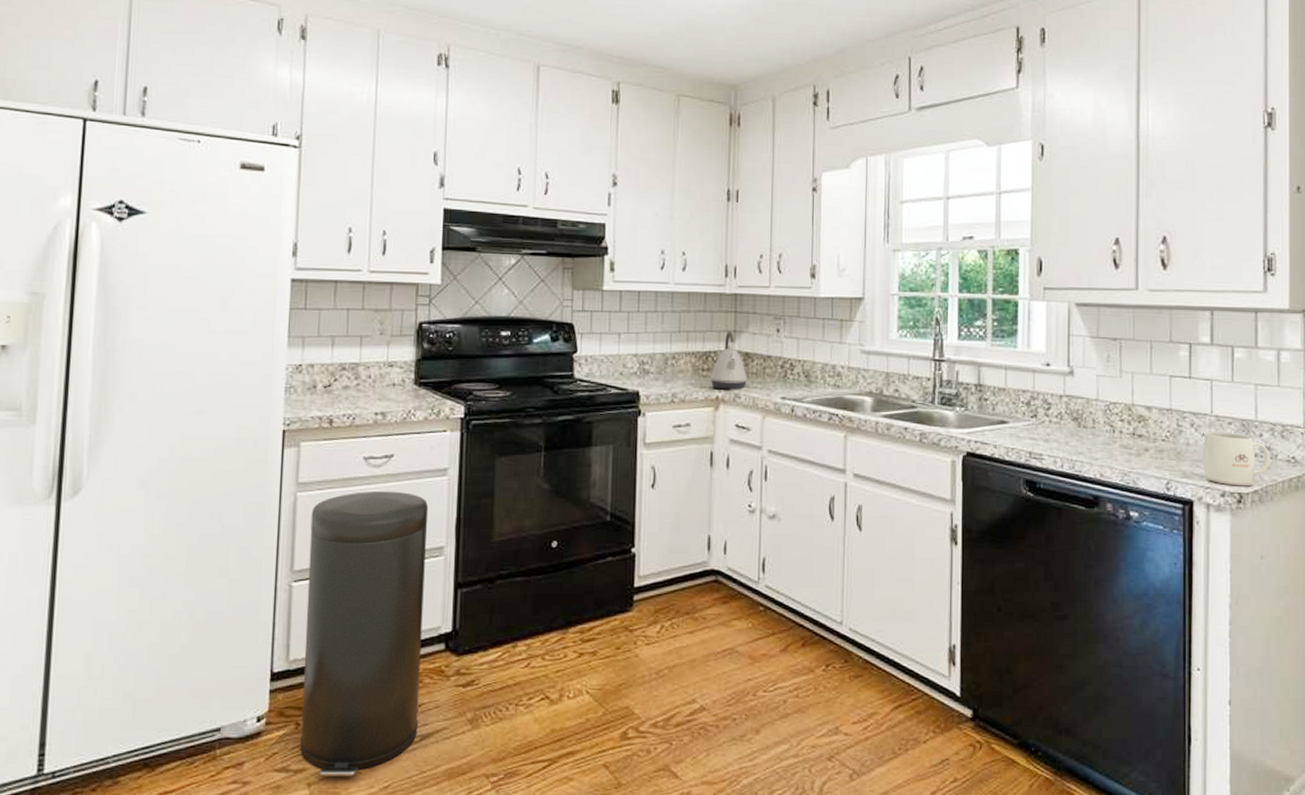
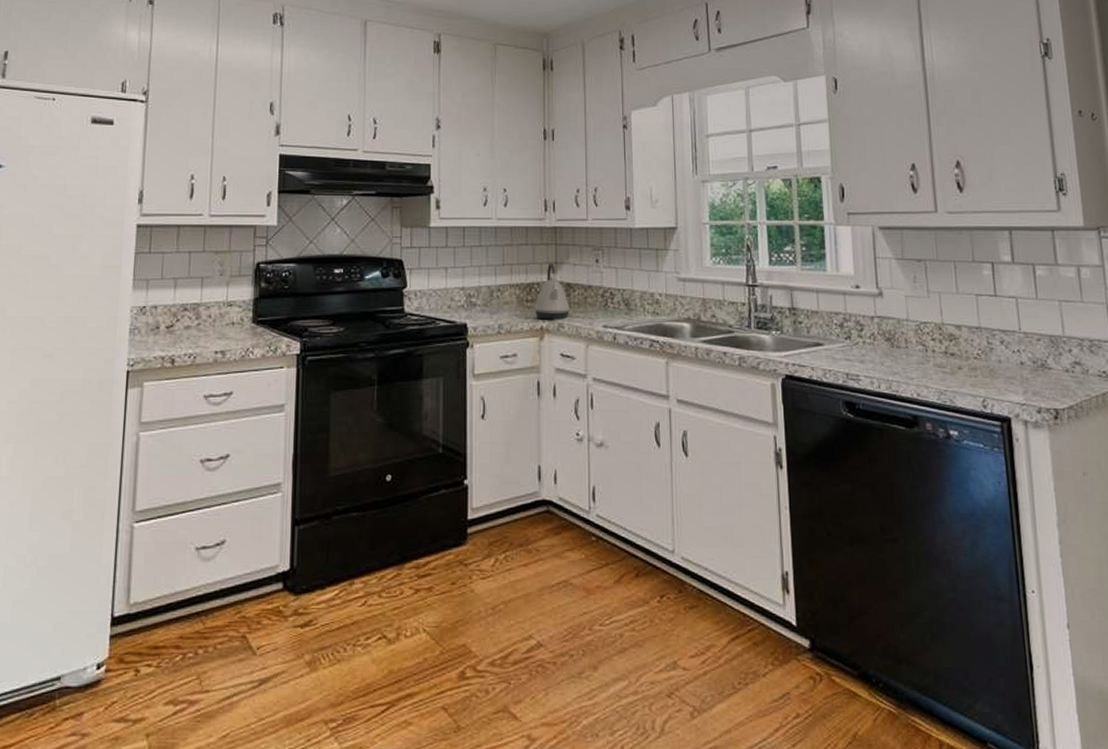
pedal bin: present [300,490,429,777] -> none [139,428,267,726]
mug: present [1203,431,1270,487] -> none [1014,348,1082,402]

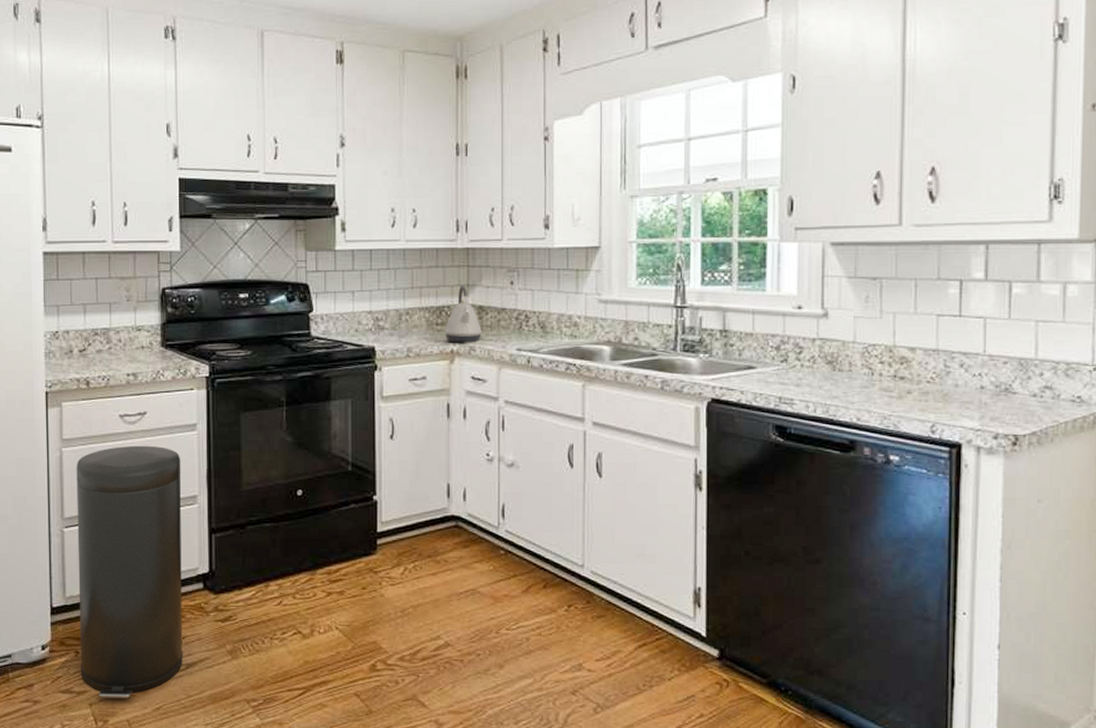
pedal bin: none [139,428,267,726] -> present [76,445,183,699]

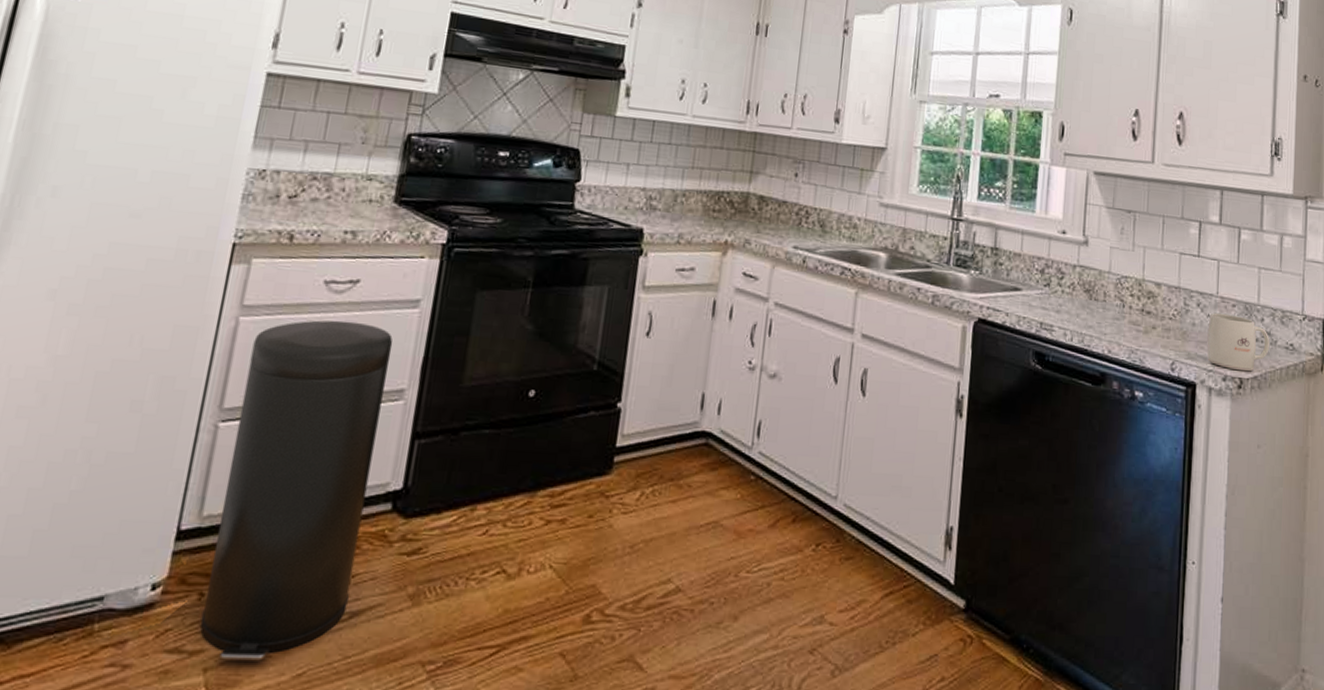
kettle: present [444,285,482,343] -> none [720,170,760,236]
mug: none [973,371,1052,428] -> present [1207,312,1270,372]

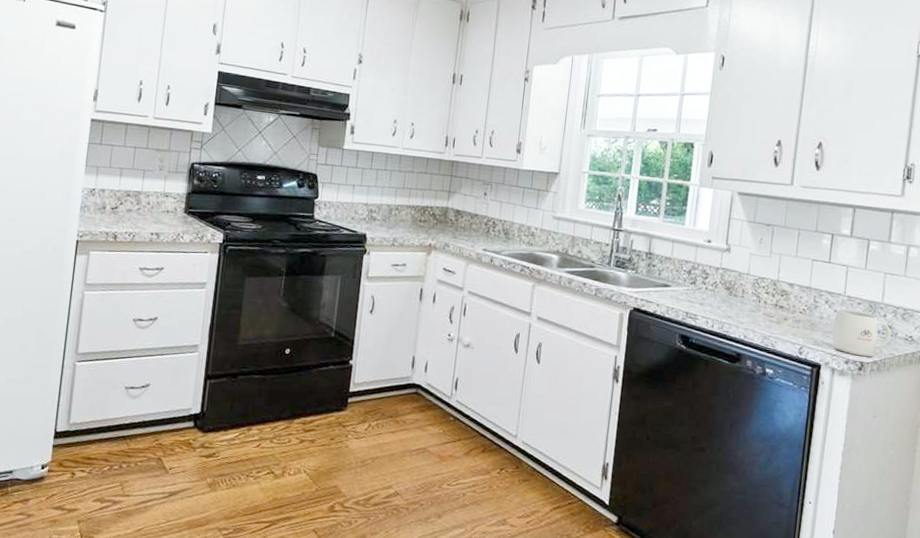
pedal bin: present [200,320,393,661] -> none [74,295,189,519]

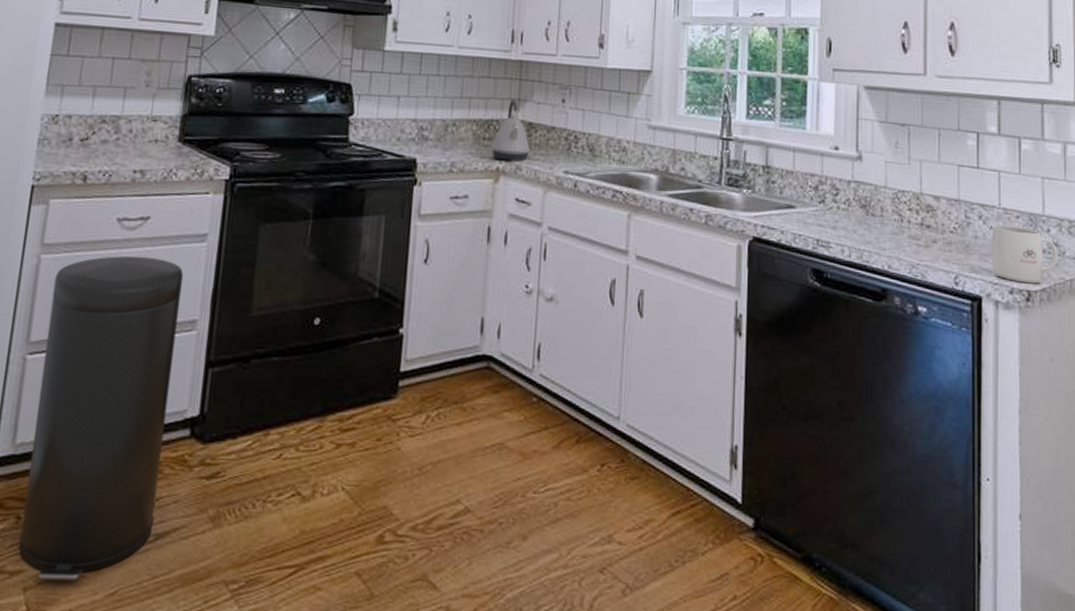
pedal bin: none [74,295,189,519] -> present [19,255,184,581]
kettle: none [425,190,457,240] -> present [491,98,530,162]

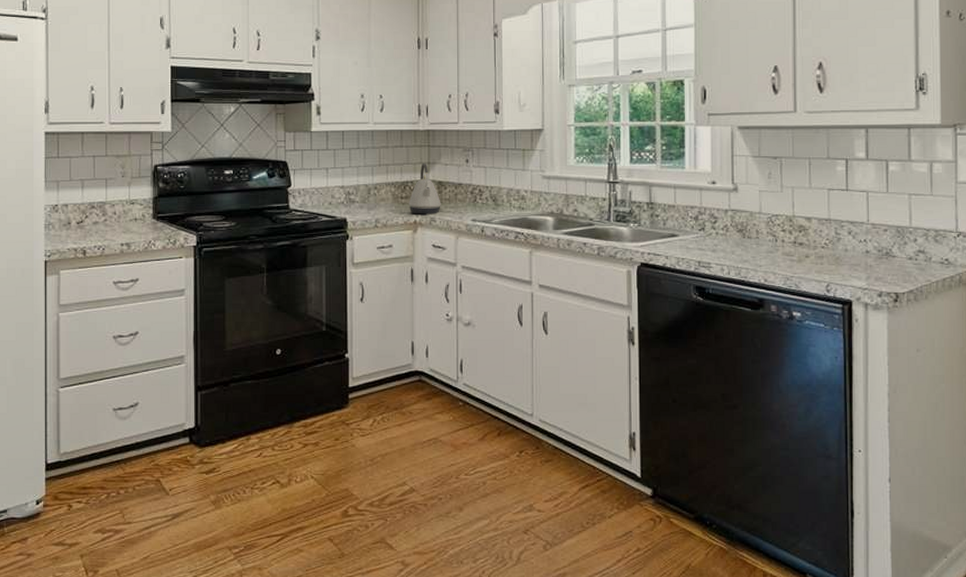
pedal bin: present [19,255,184,581] -> none [72,310,170,549]
mug: present [991,224,1058,284] -> none [860,238,925,287]

